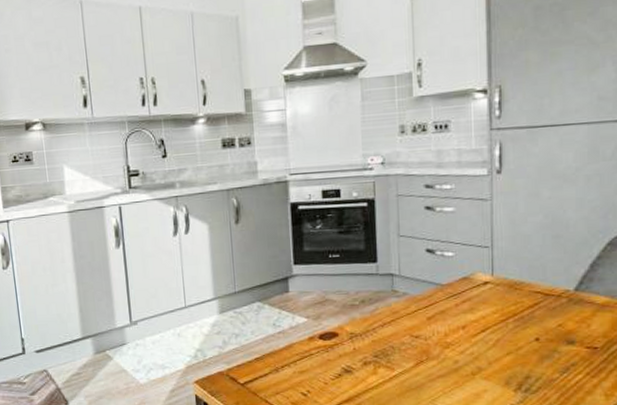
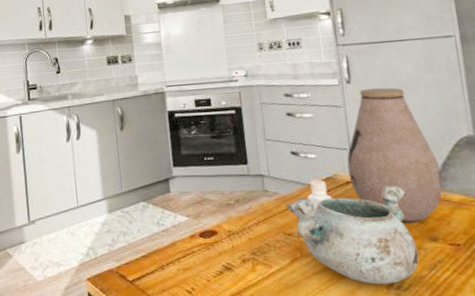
decorative bowl: none [416,285,551,388] -> present [286,184,419,285]
pepper shaker: none [439,279,467,312] -> present [307,179,332,210]
vase: none [487,179,588,326] -> present [347,87,443,223]

